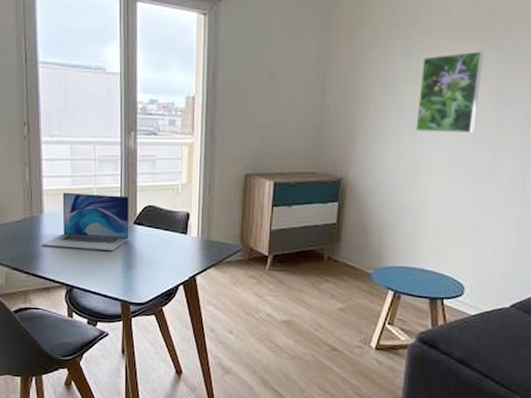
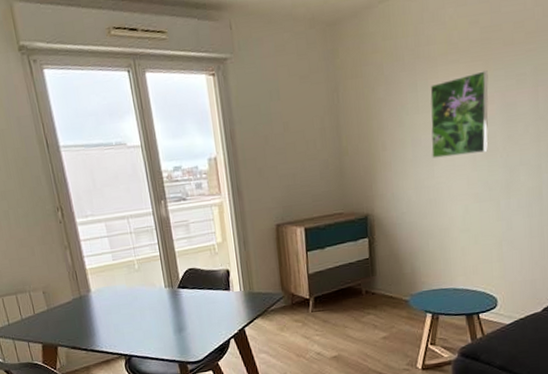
laptop: present [41,192,129,251] -> none [94,262,175,323]

